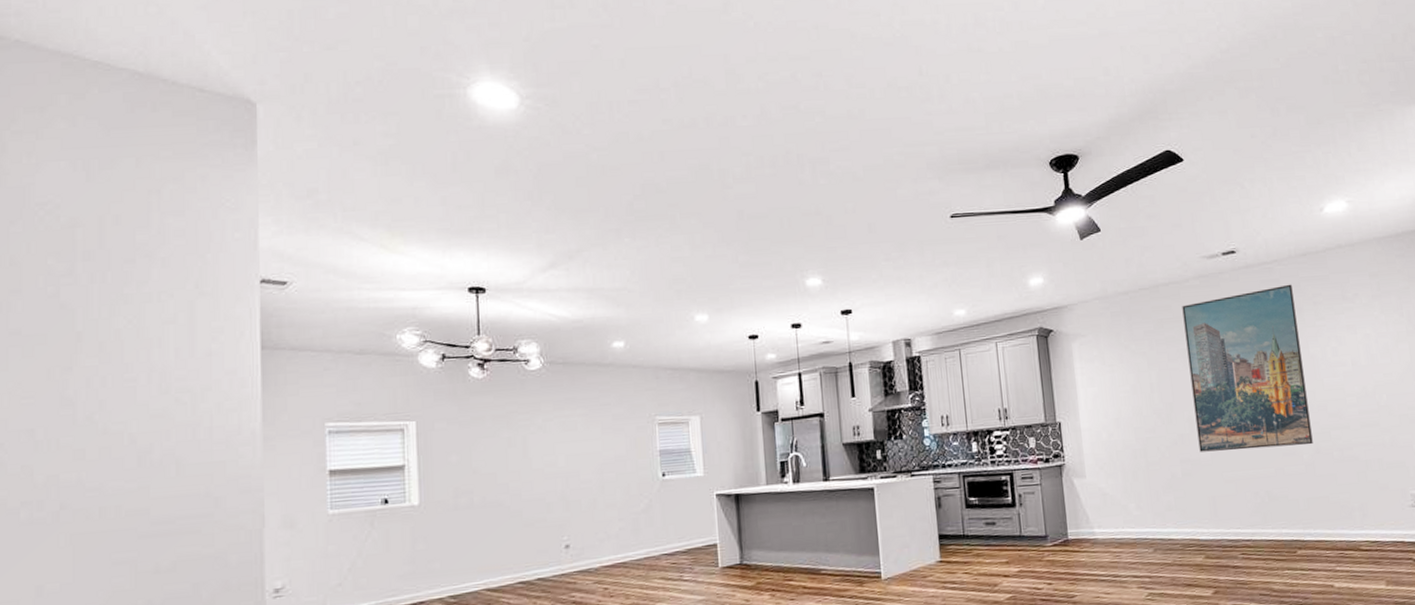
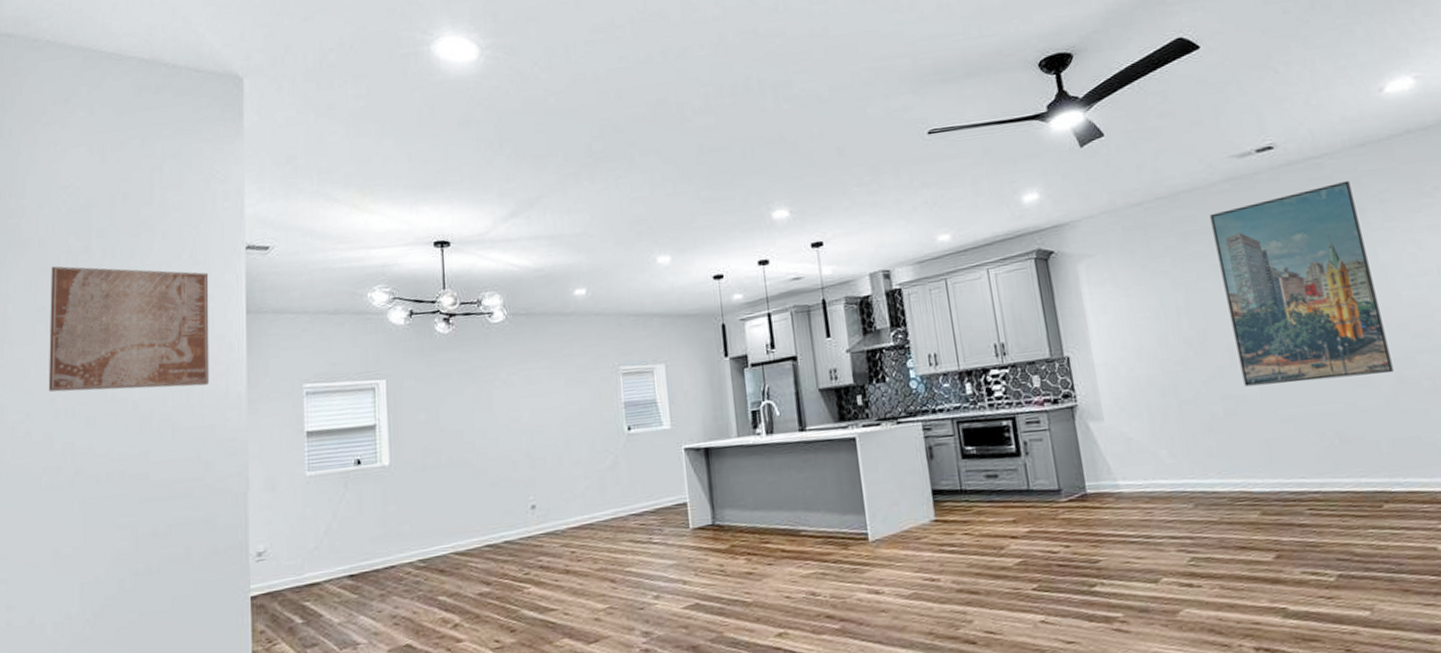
wall art: none [26,288,219,422] -> present [48,266,209,392]

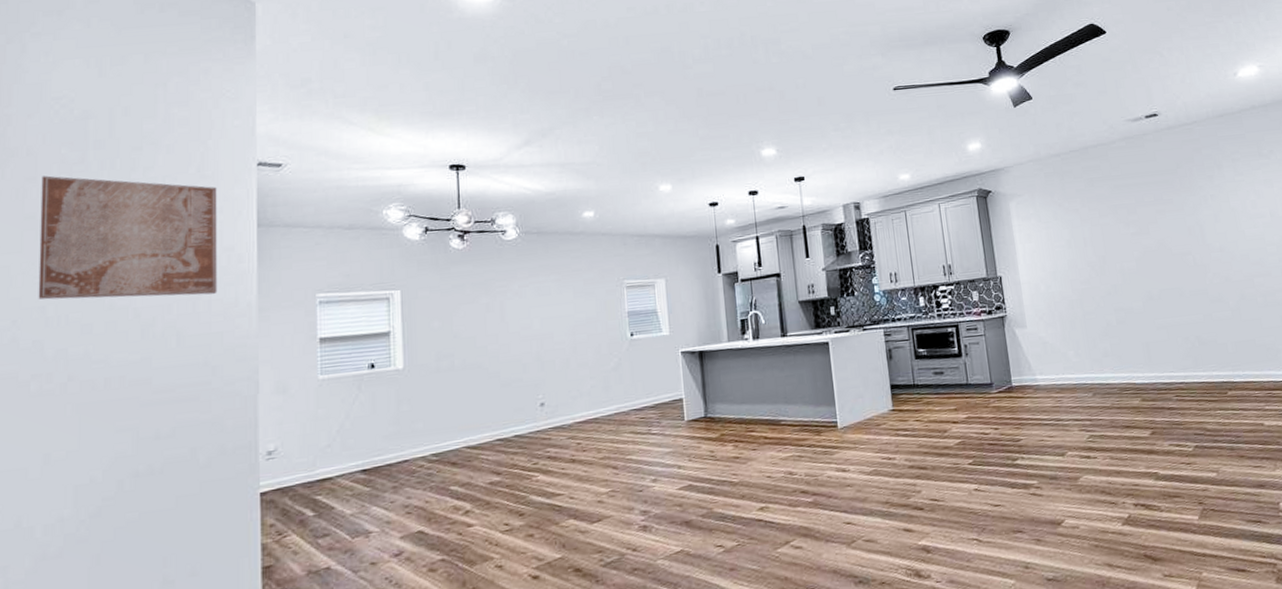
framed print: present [1210,180,1394,387] -> none [1110,143,1238,301]

